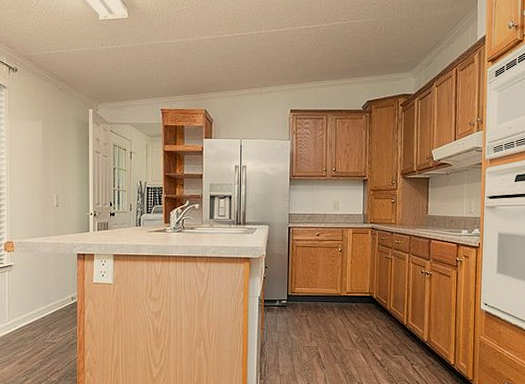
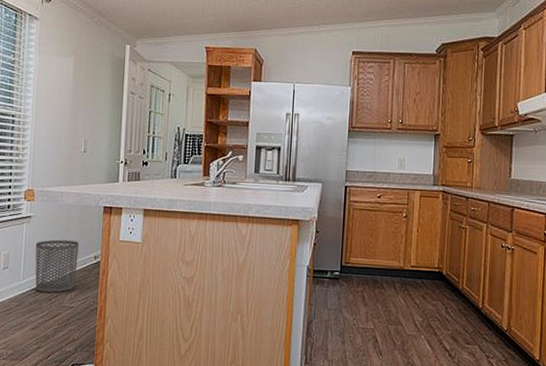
waste bin: none [17,285,57,331] -> present [35,239,79,293]

